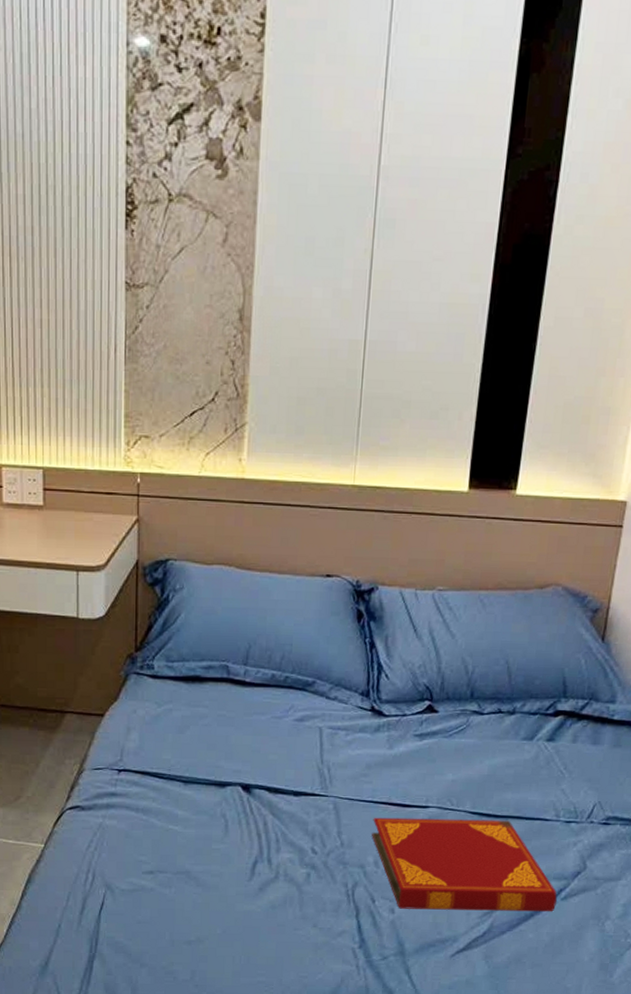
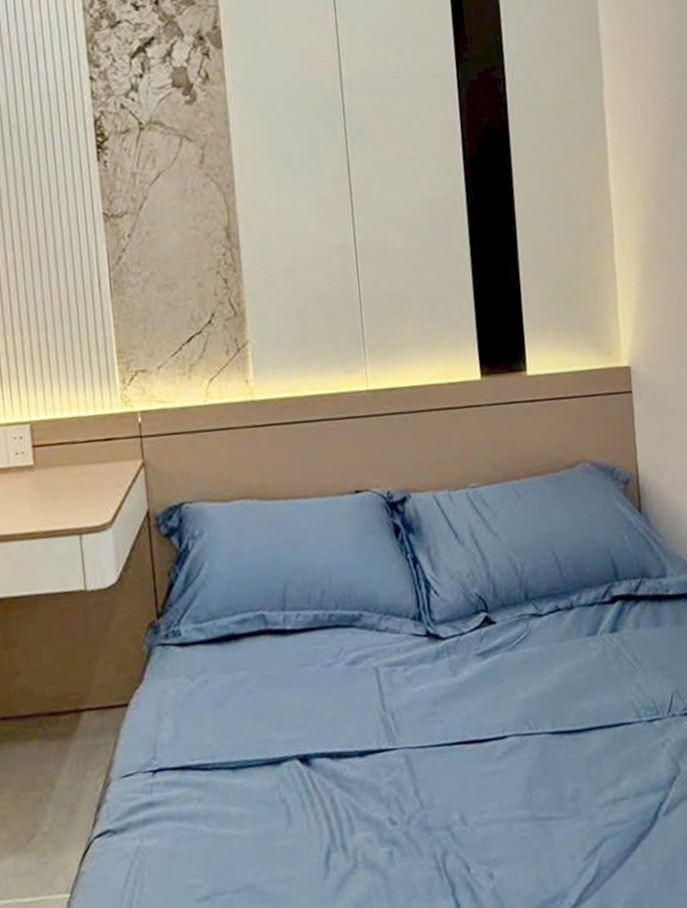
hardback book: present [372,817,557,912] -> none [450,733,660,872]

